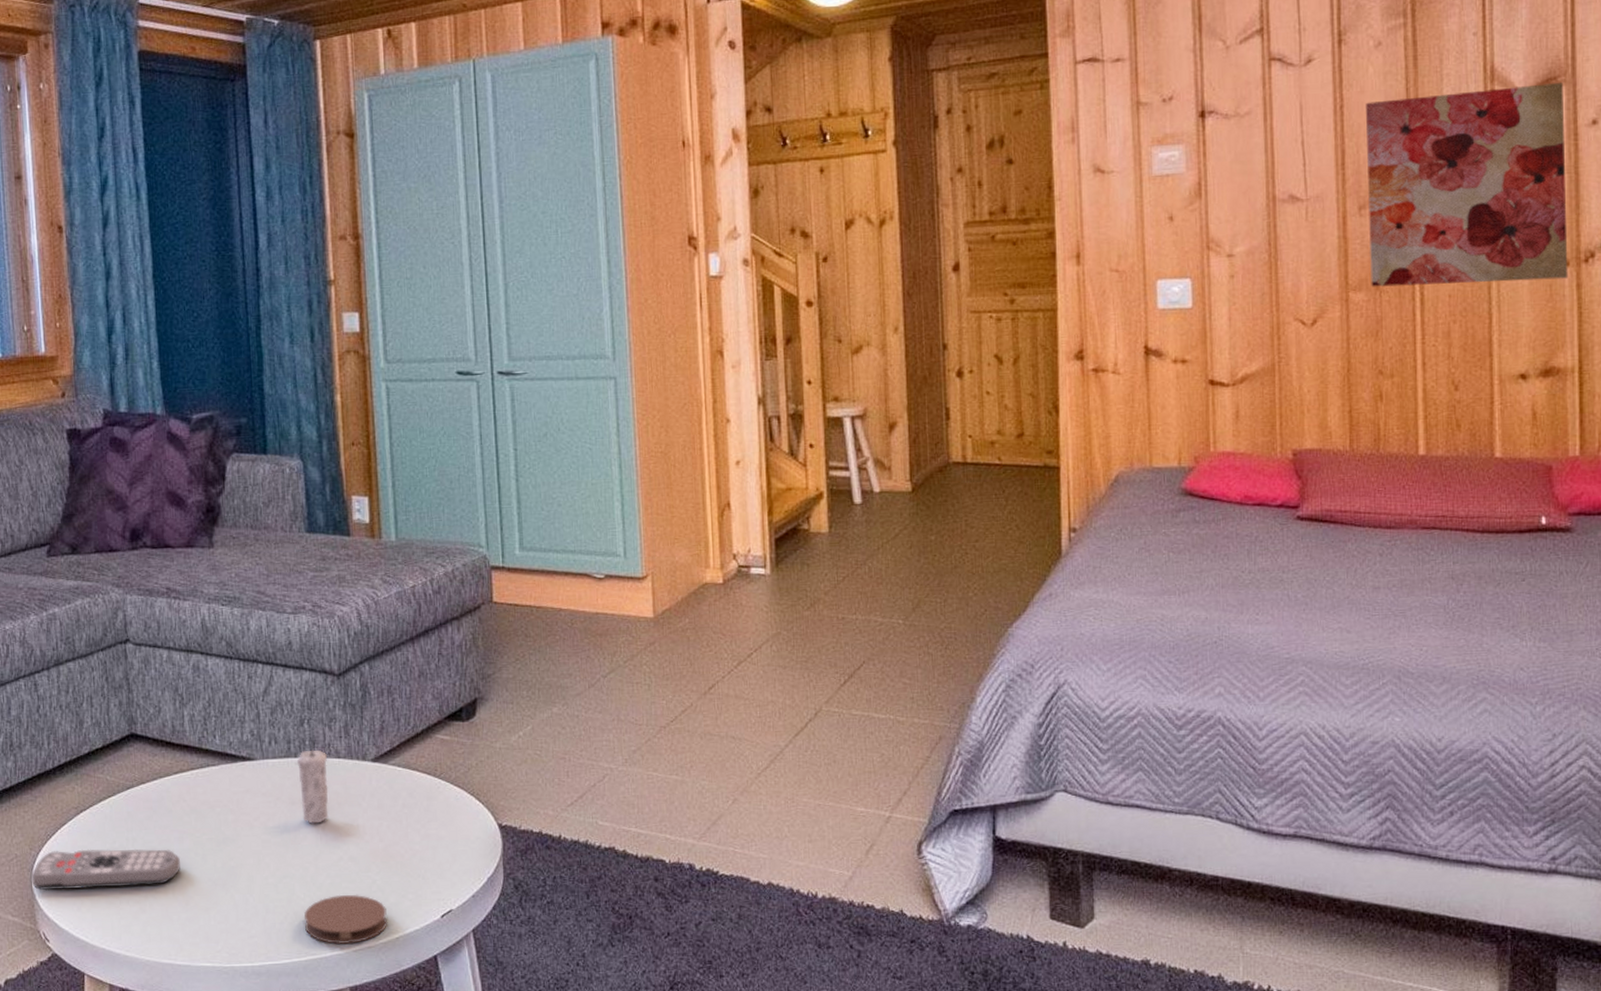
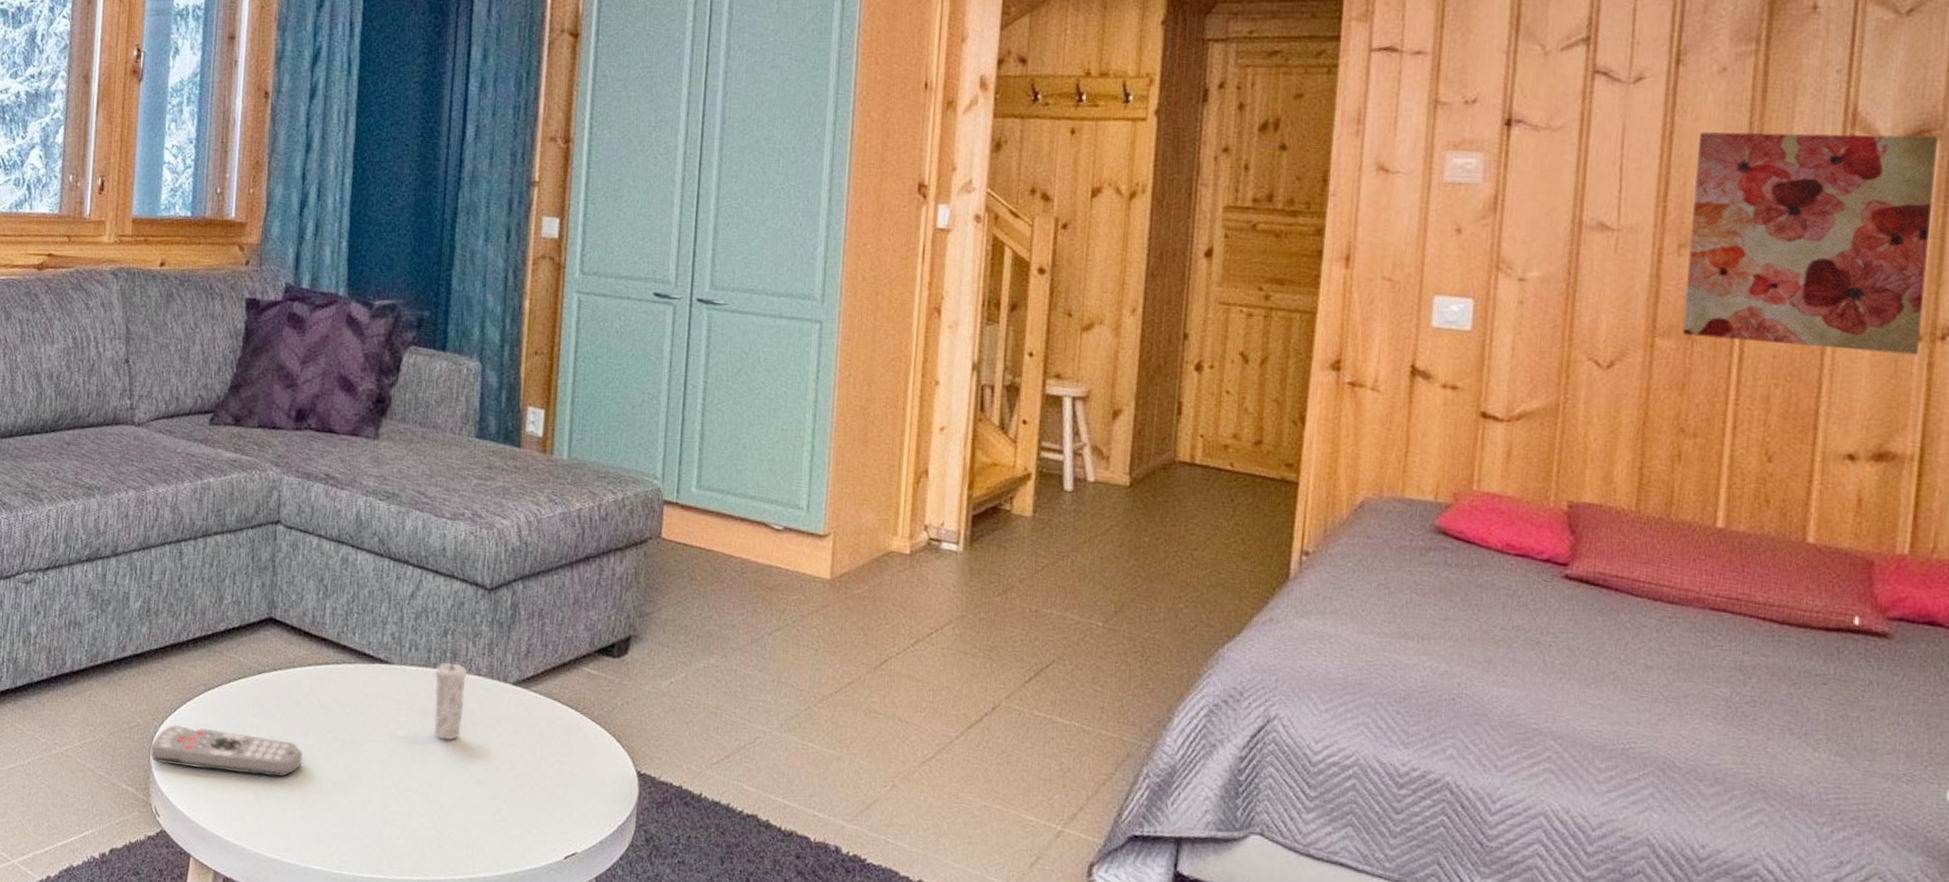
coaster: present [304,894,388,944] -> none [421,817,508,872]

